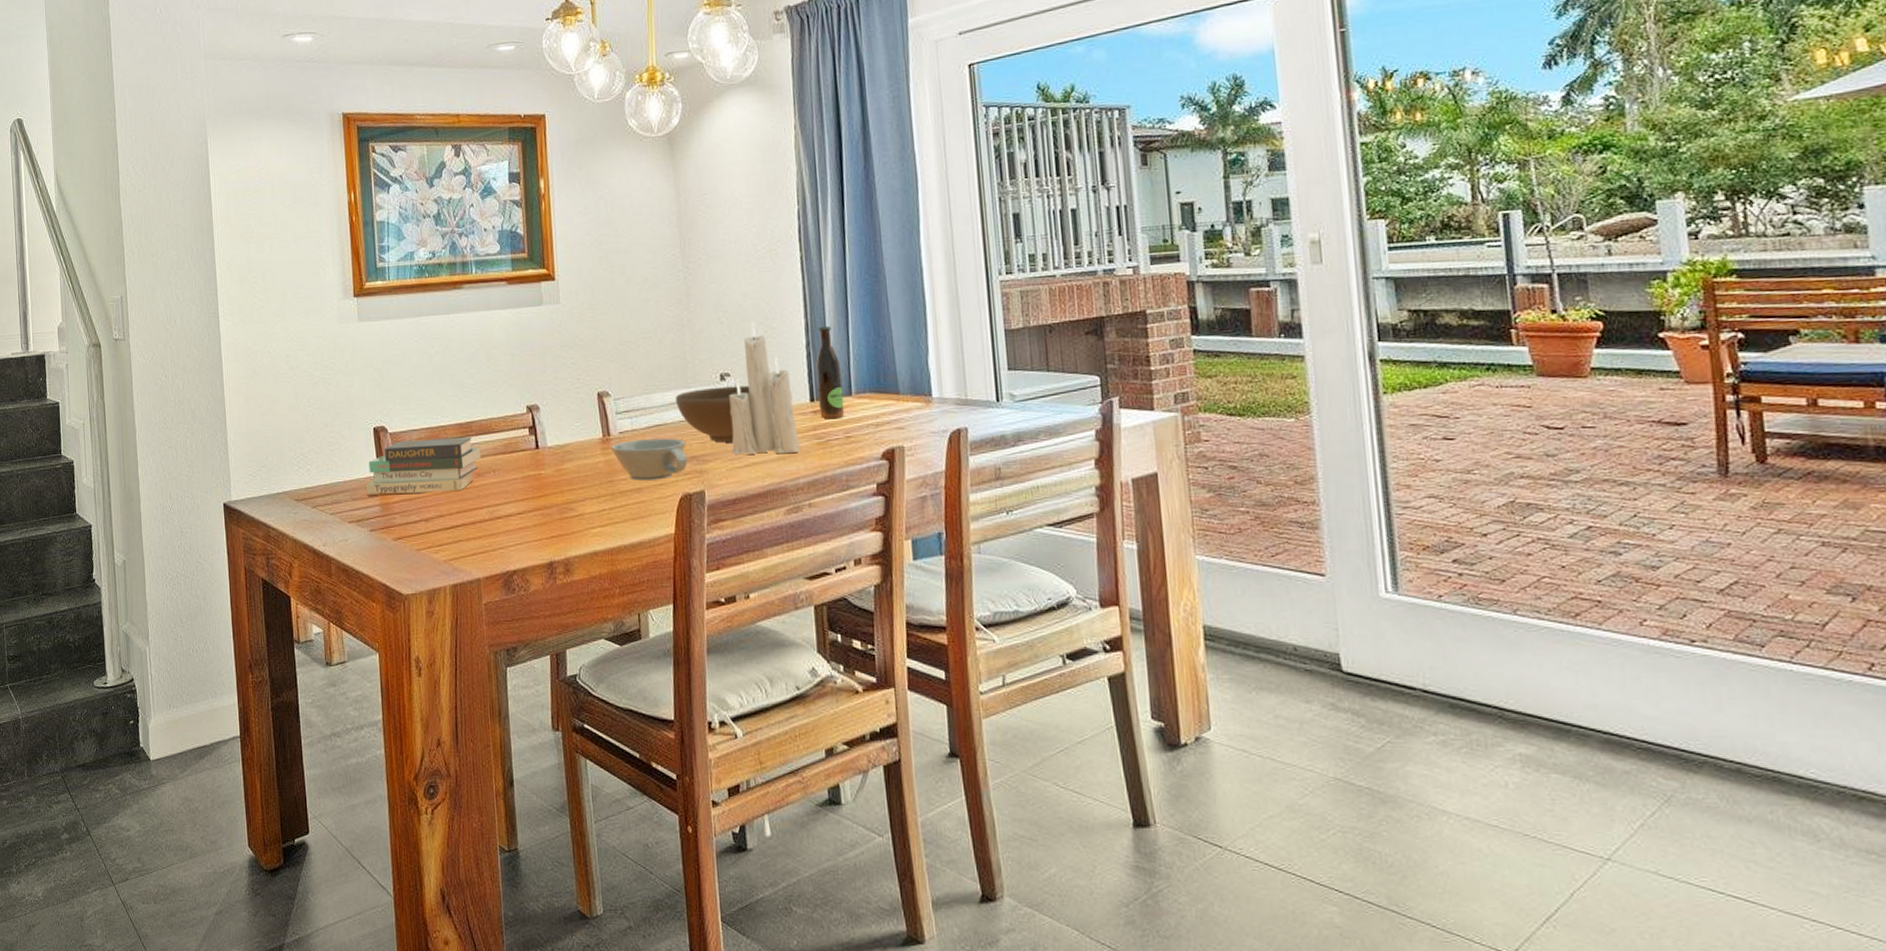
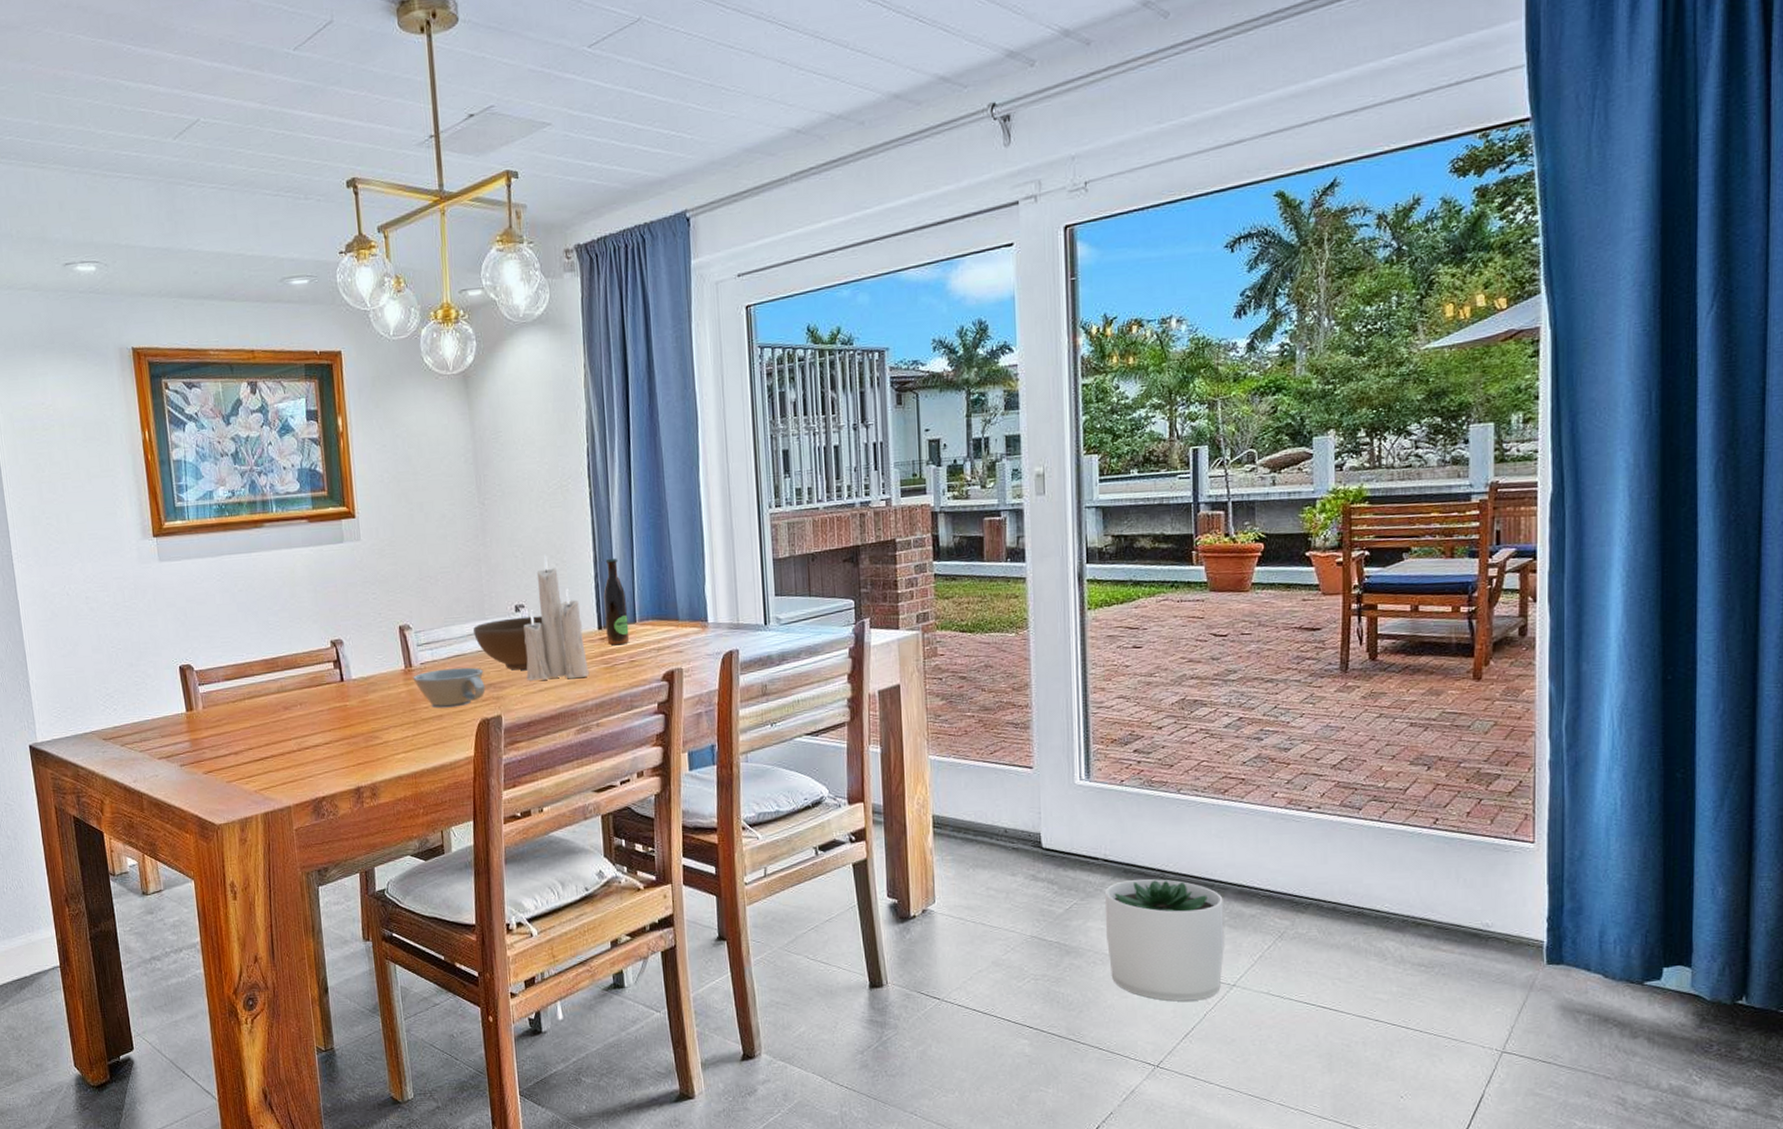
books: present [365,436,481,496] -> none [173,671,288,732]
planter: none [1425,716,1592,875] -> present [1104,878,1224,1002]

